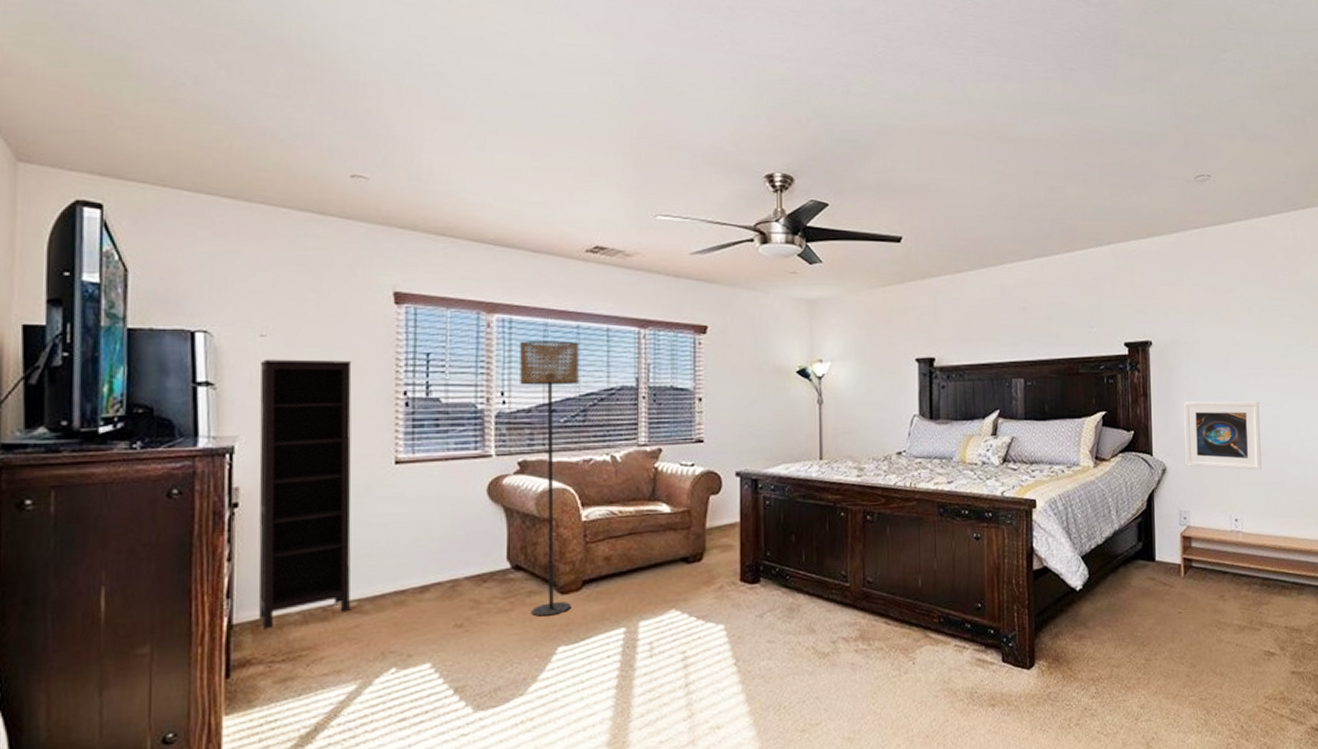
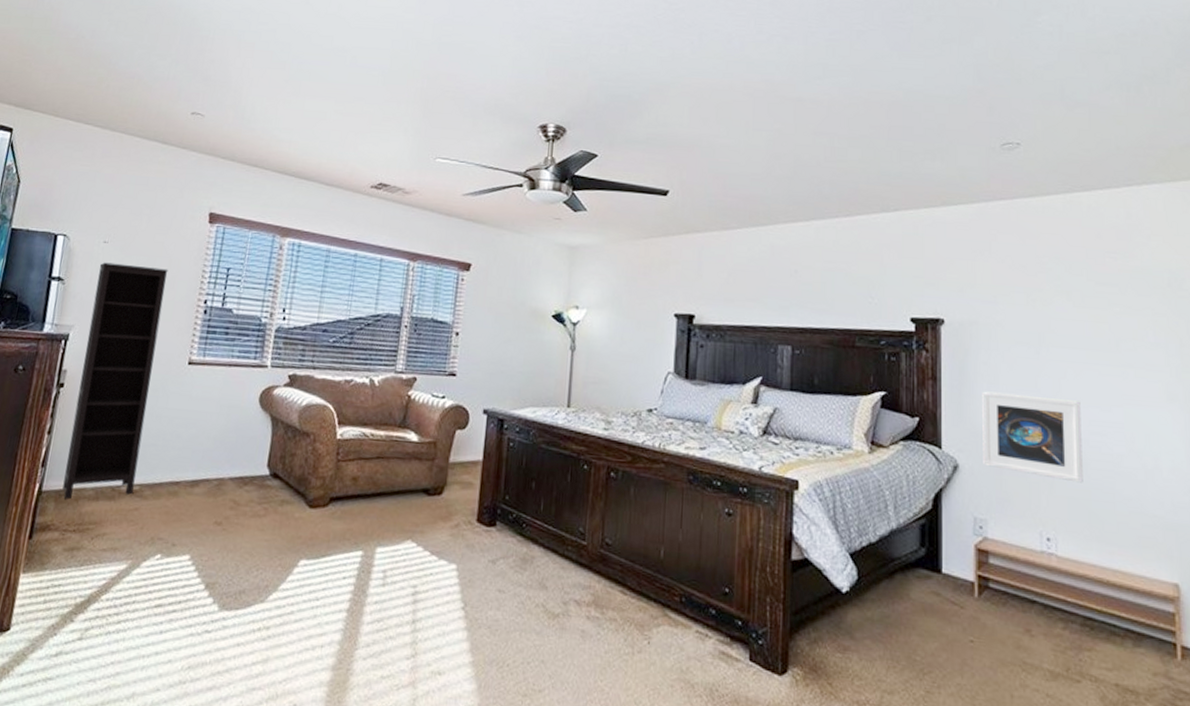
floor lamp: present [520,341,579,617] -> none [281,264,355,528]

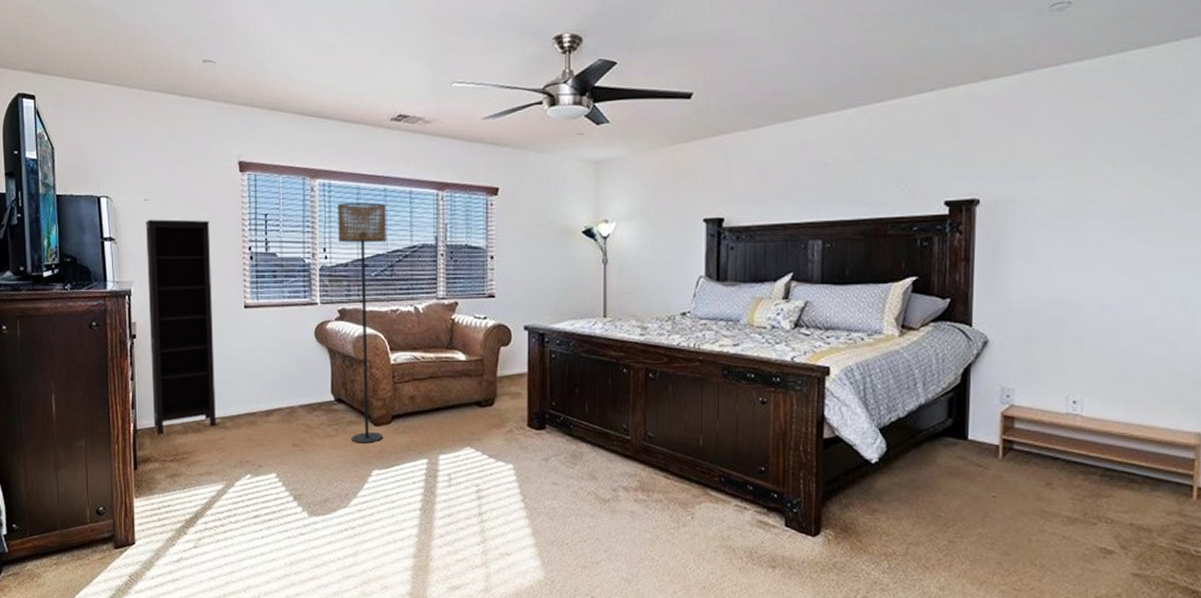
floor lamp: none [281,264,355,528] -> present [338,203,386,443]
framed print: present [982,391,1083,483] -> none [1013,267,1117,348]

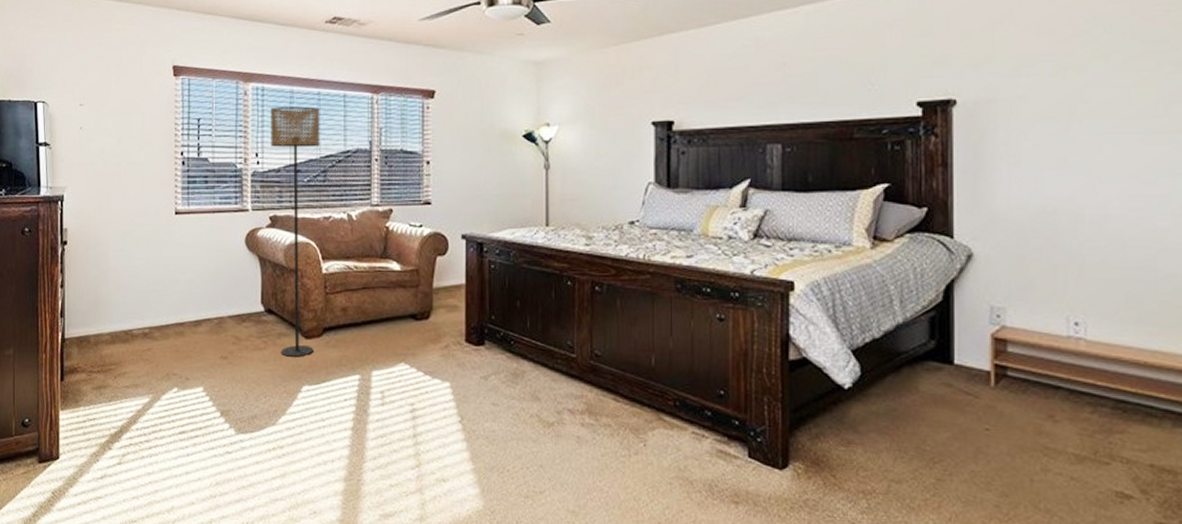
bookcase: present [145,219,216,435] -> none [79,124,144,345]

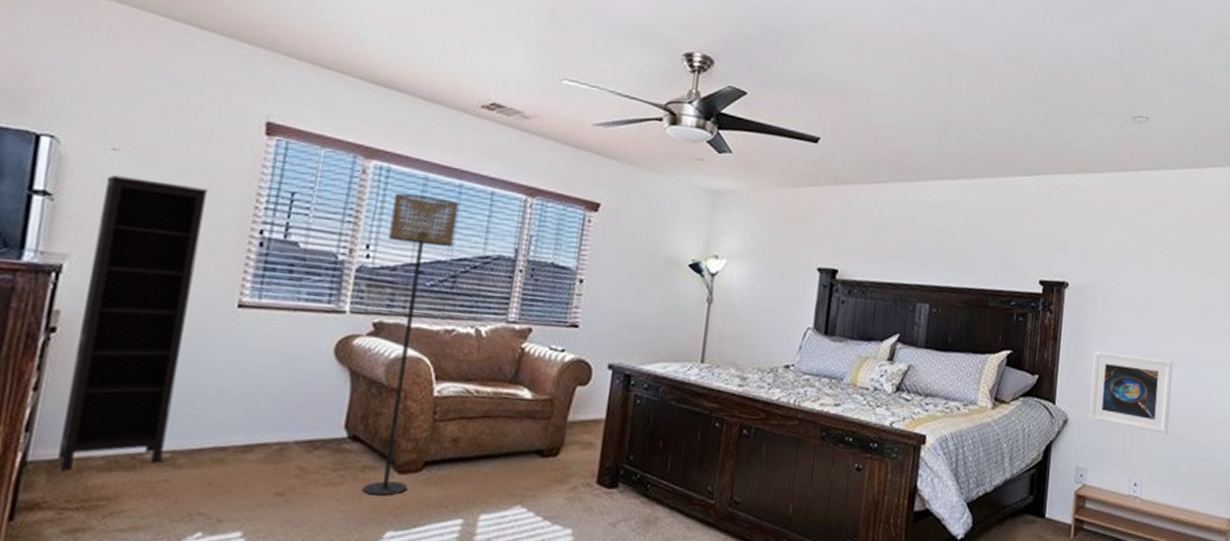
bookcase: none [79,124,144,345] -> present [58,175,209,471]
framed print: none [1001,173,1119,263] -> present [1089,351,1173,434]

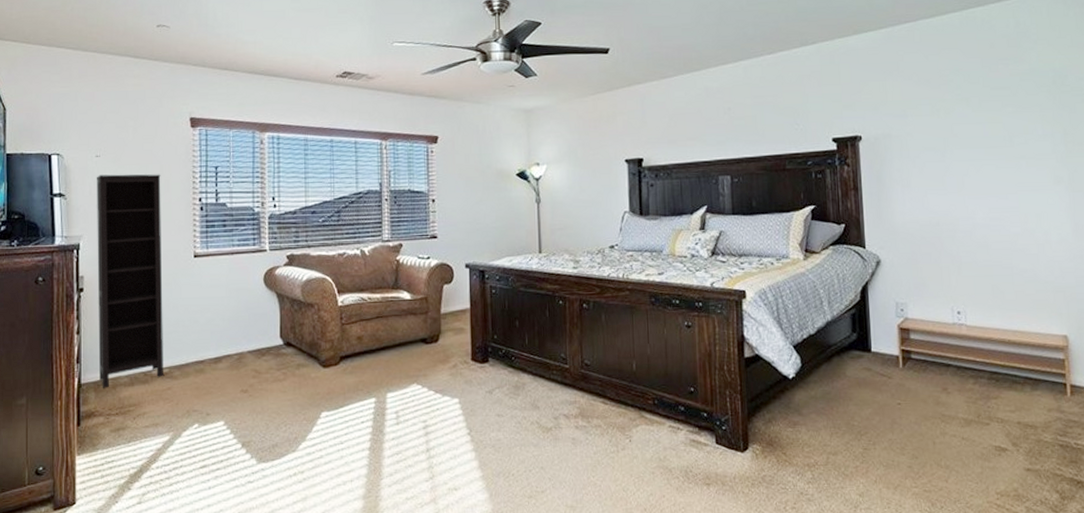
floor lamp: present [361,193,459,496] -> none [286,153,333,386]
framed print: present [1089,351,1173,434] -> none [897,193,986,263]

